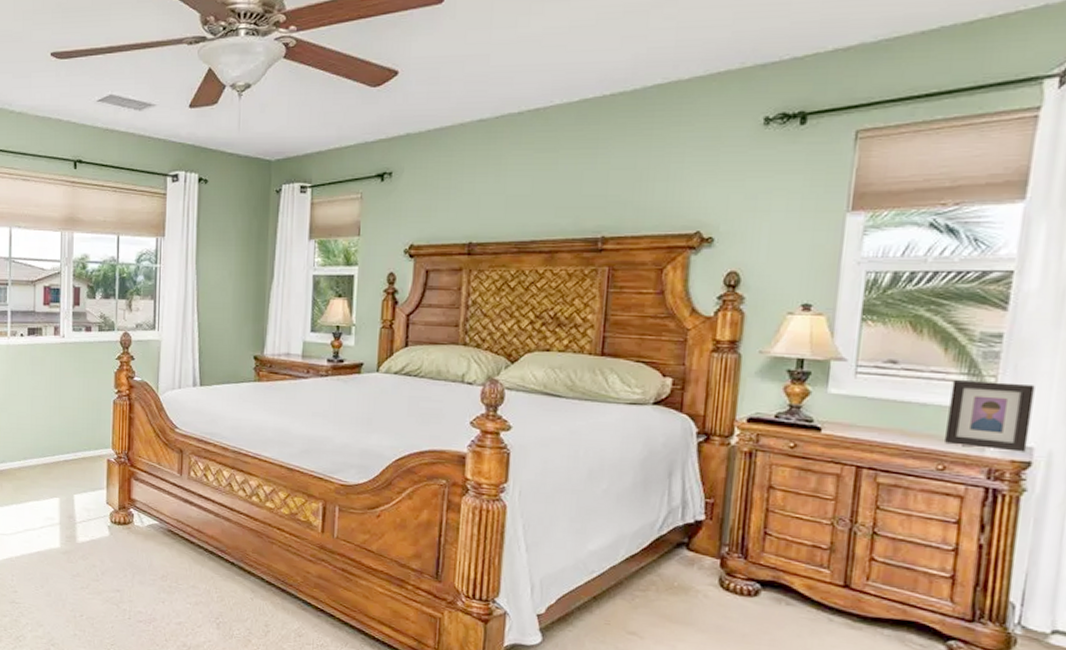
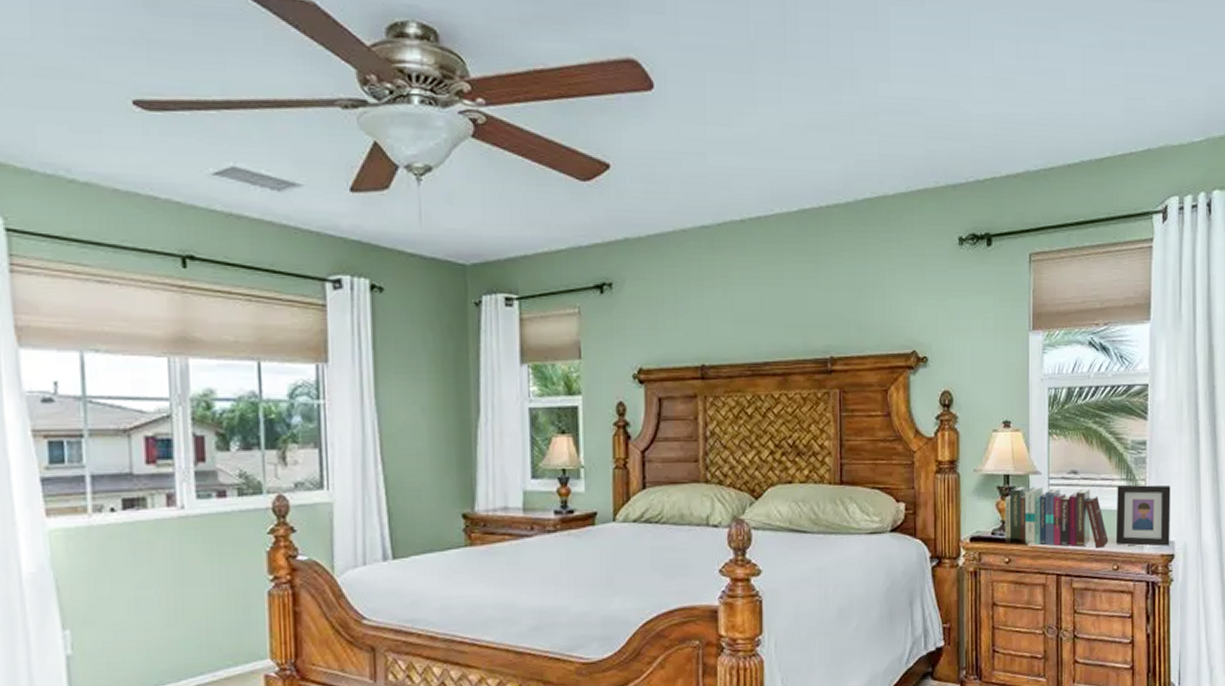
books: none [791,371,934,445] -> present [1005,486,1109,548]

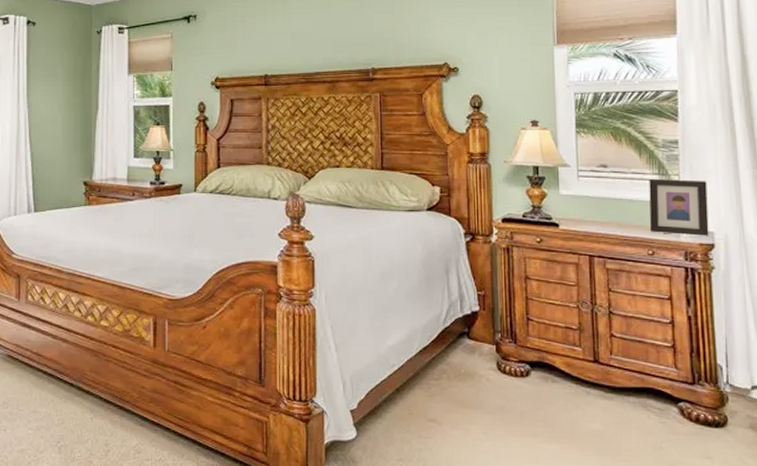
books: present [1005,486,1109,548] -> none [535,176,642,234]

